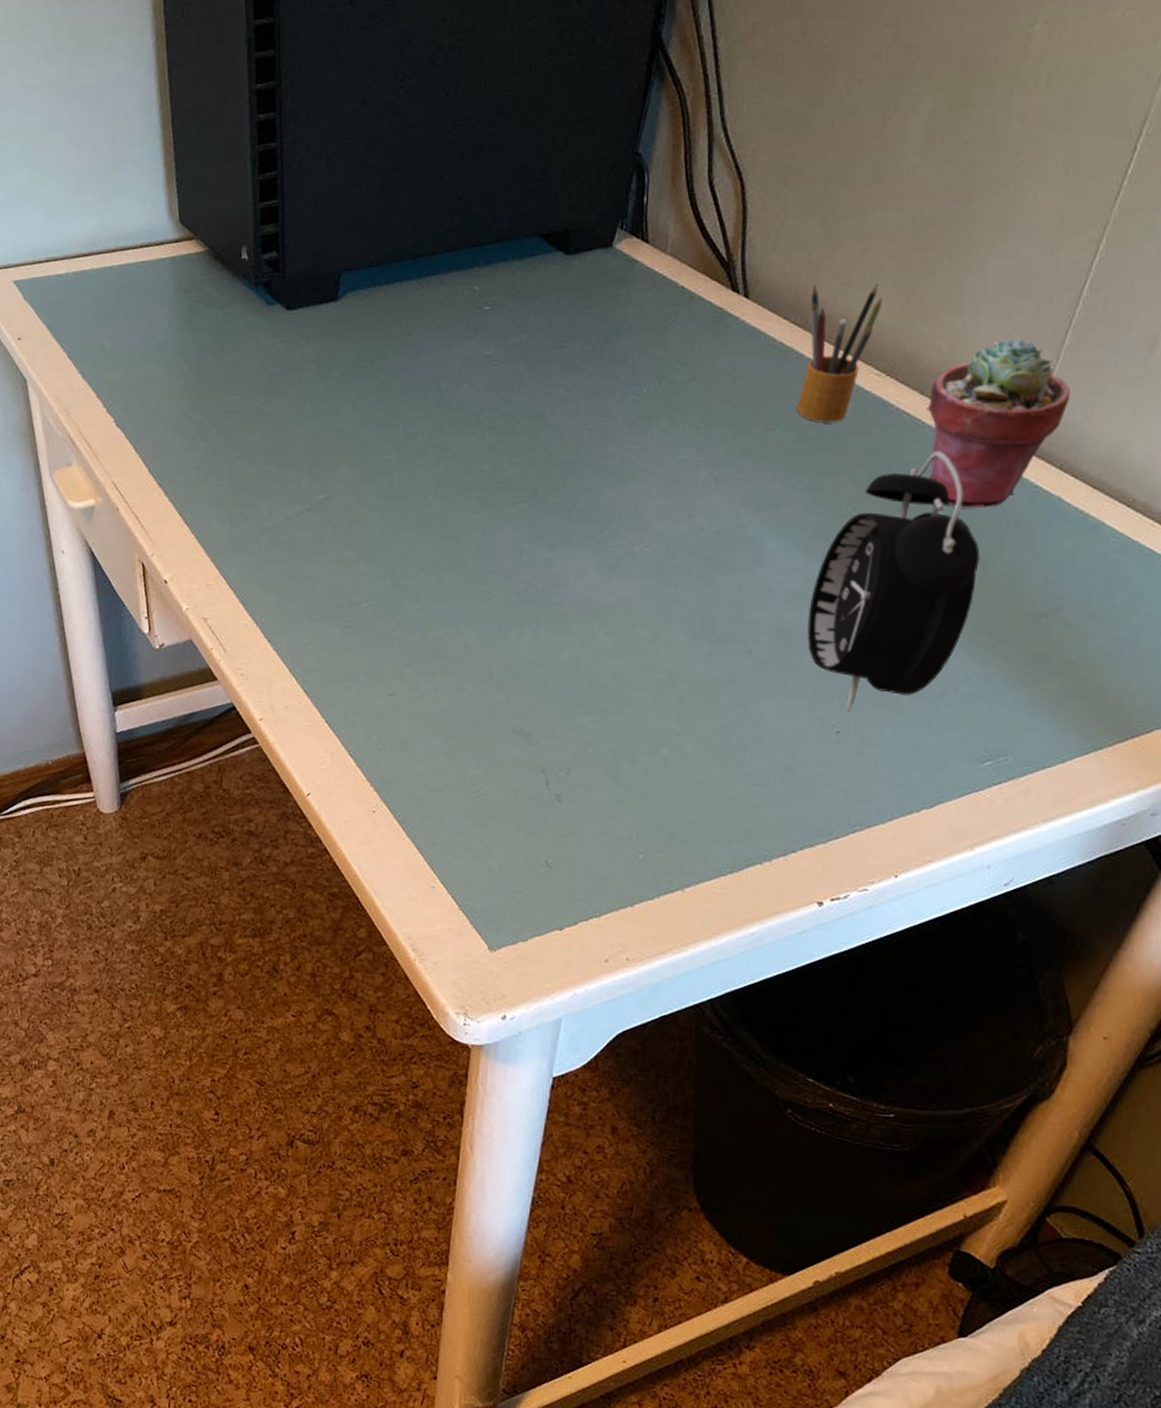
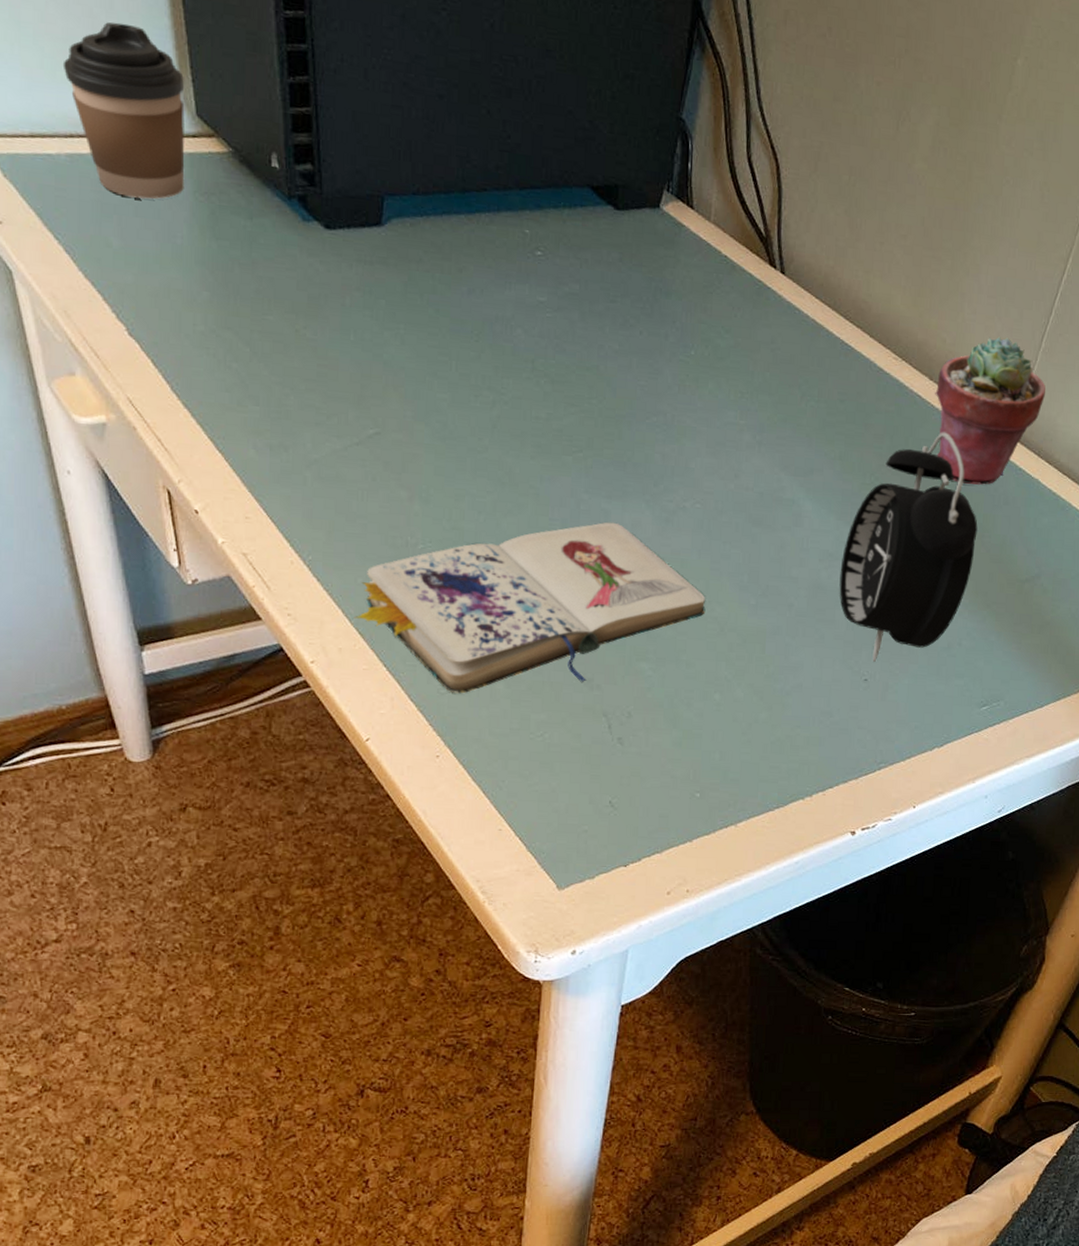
coffee cup: none [73,151,170,303] -> present [62,22,185,199]
paperback book: none [298,571,654,749] -> present [352,522,706,694]
pencil box: present [797,284,882,422] -> none [828,269,898,398]

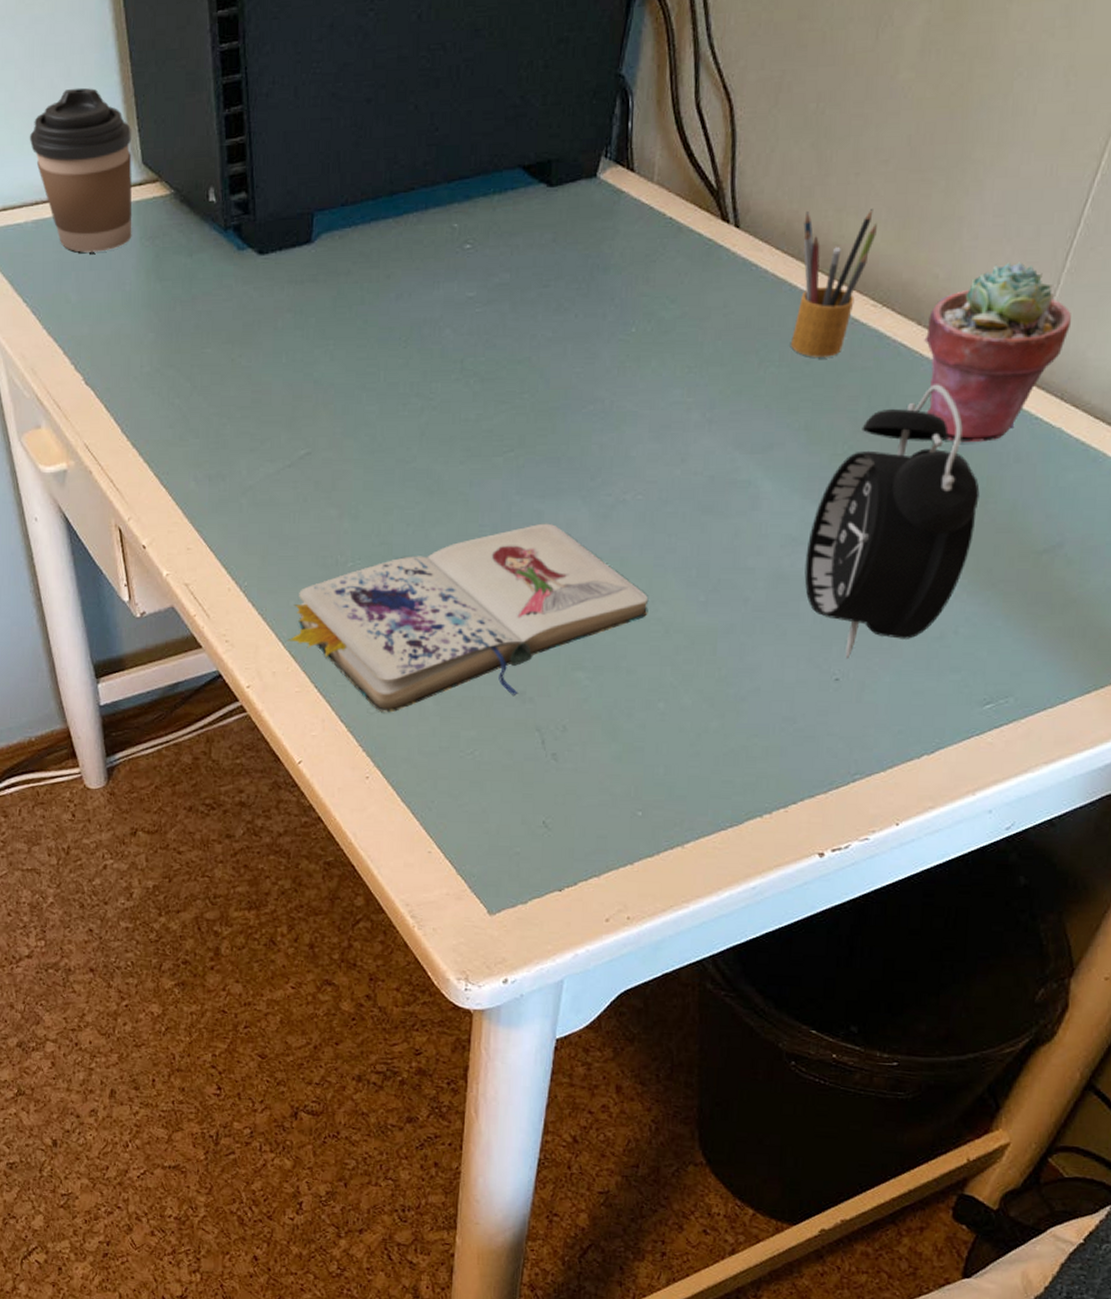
pencil box: none [828,269,898,398] -> present [791,209,877,357]

